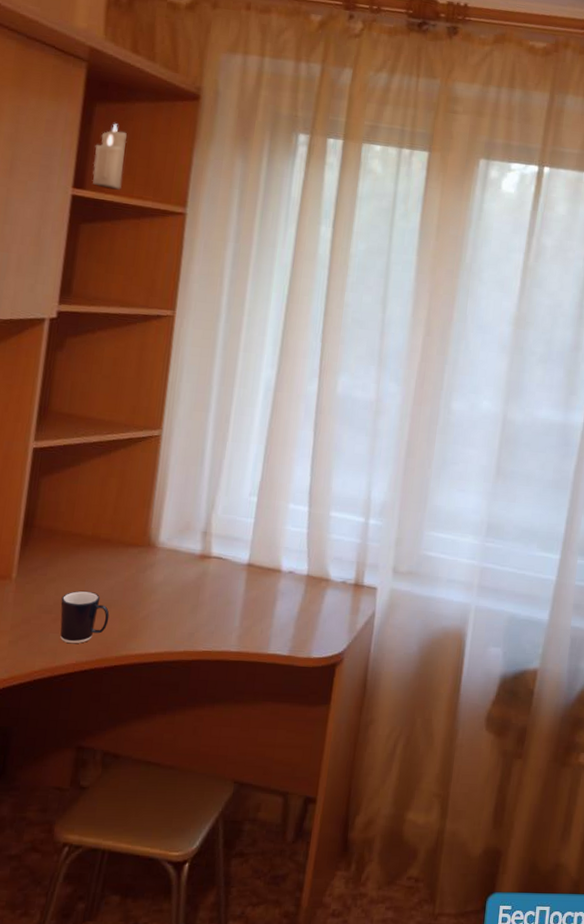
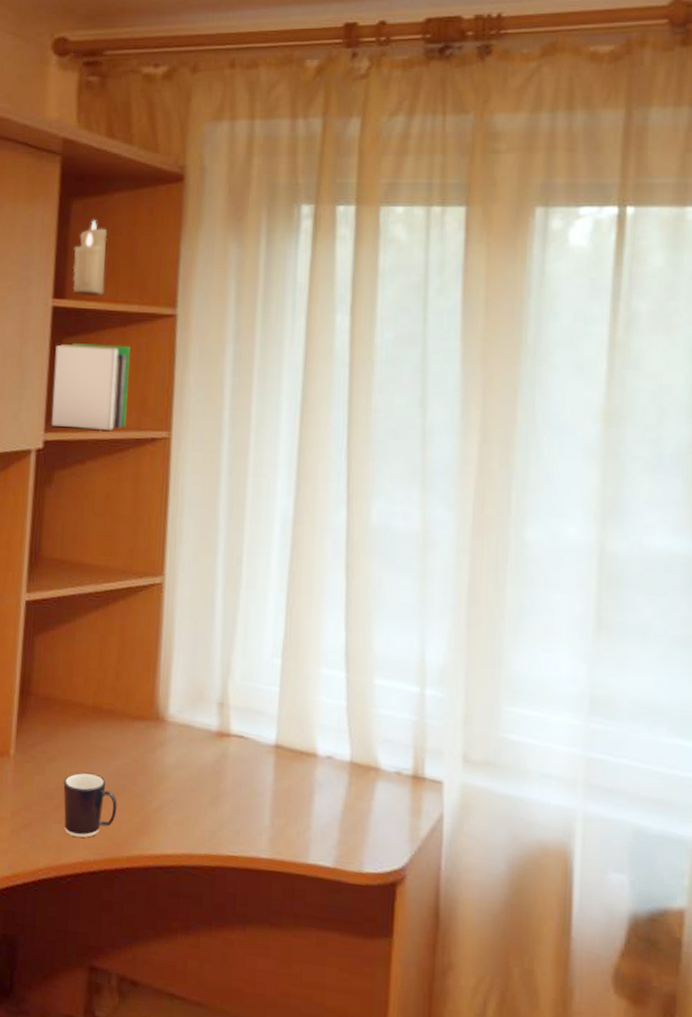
books: none [66,229,143,306] -> present [51,343,130,431]

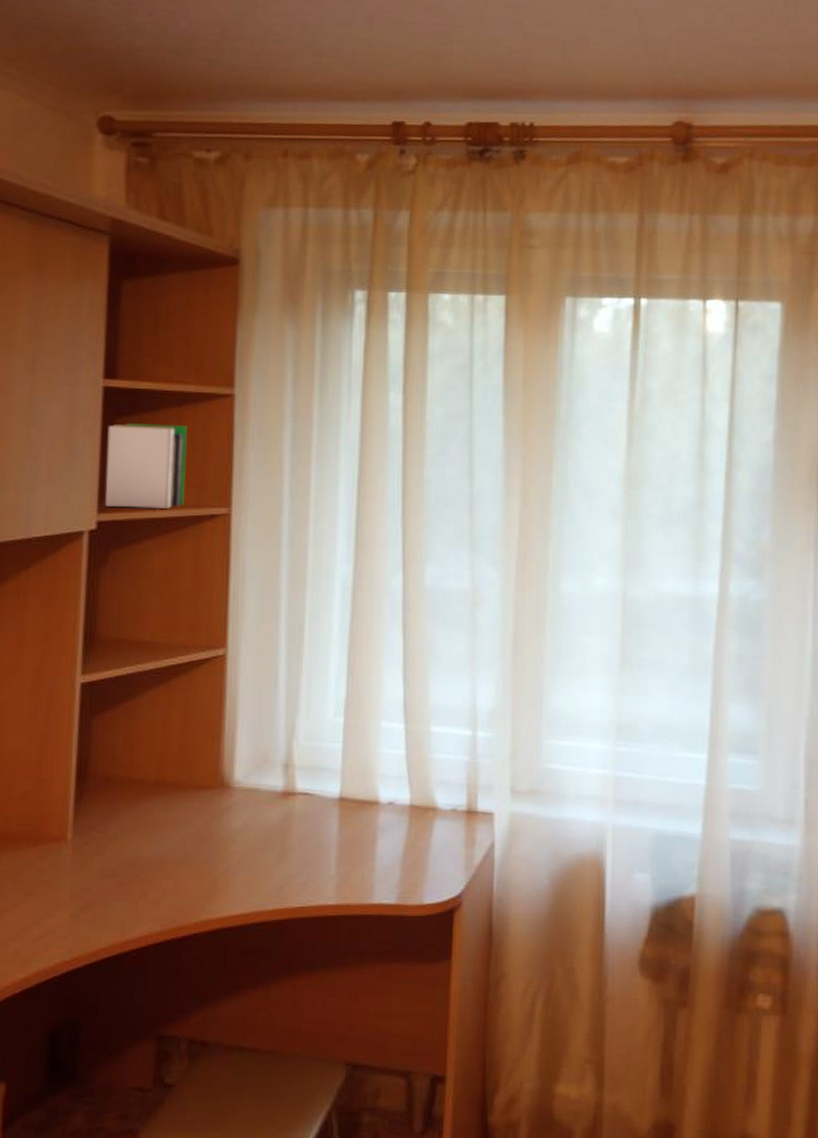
mug: present [63,772,117,839] -> none [126,846,183,912]
candle: present [72,220,107,297] -> none [124,301,161,377]

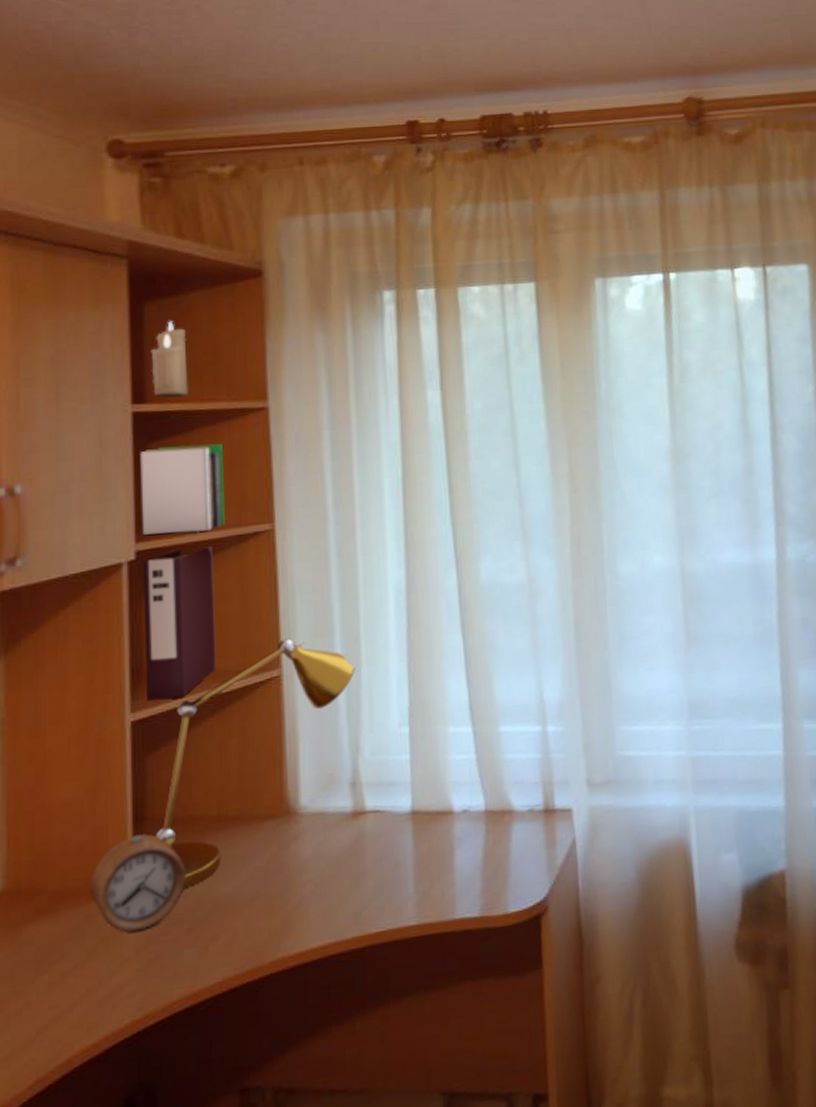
clock: none [32,789,122,880] -> present [91,833,186,932]
desk lamp: none [96,620,298,844] -> present [156,638,356,888]
binder: none [97,523,171,666] -> present [142,545,217,701]
candle: none [124,301,161,377] -> present [151,321,188,398]

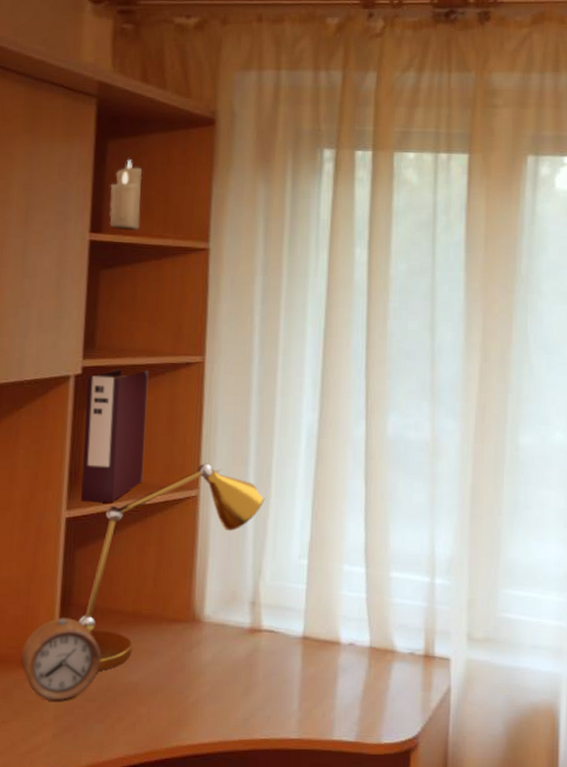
books: present [140,443,225,535] -> none [89,274,165,357]

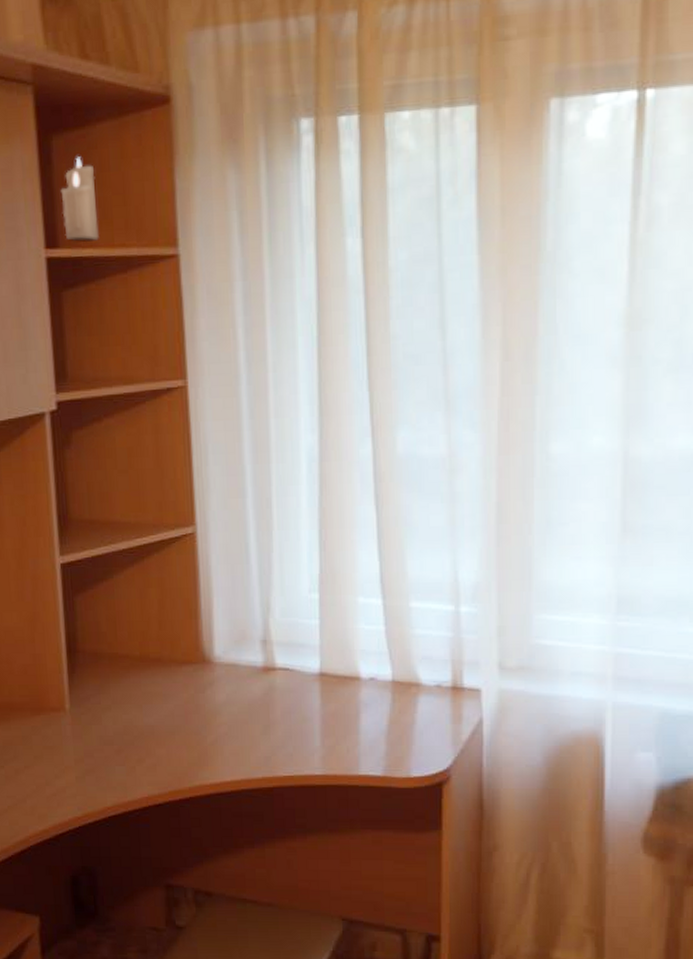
clock: present [21,617,101,701] -> none [34,663,114,746]
desk lamp: present [79,463,265,671] -> none [87,497,267,715]
binder: present [81,369,149,504] -> none [63,400,135,546]

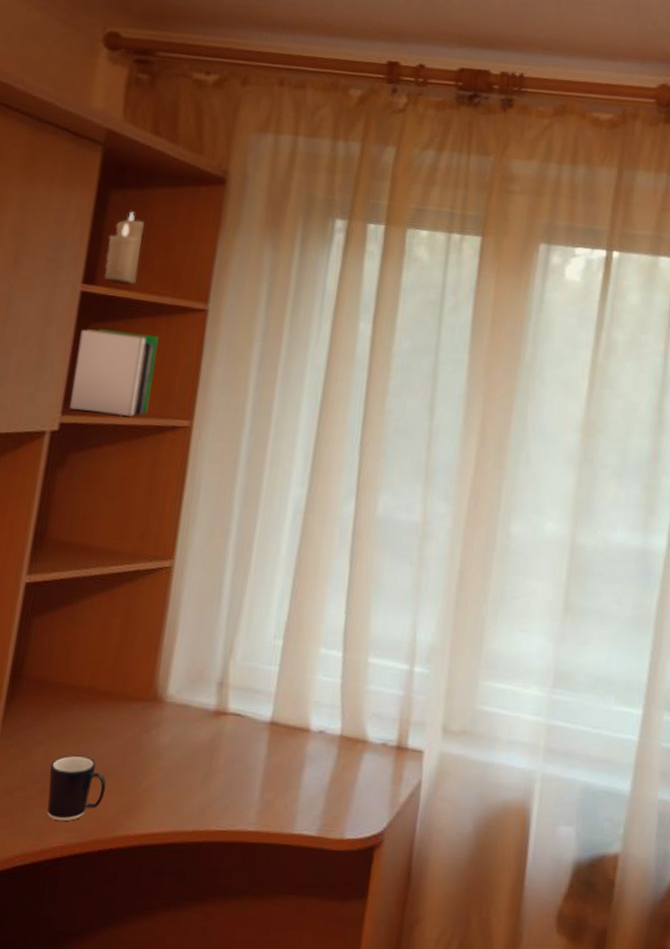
books: none [55,293,139,386] -> present [70,329,159,417]
mug: none [120,717,175,776] -> present [47,755,106,822]

